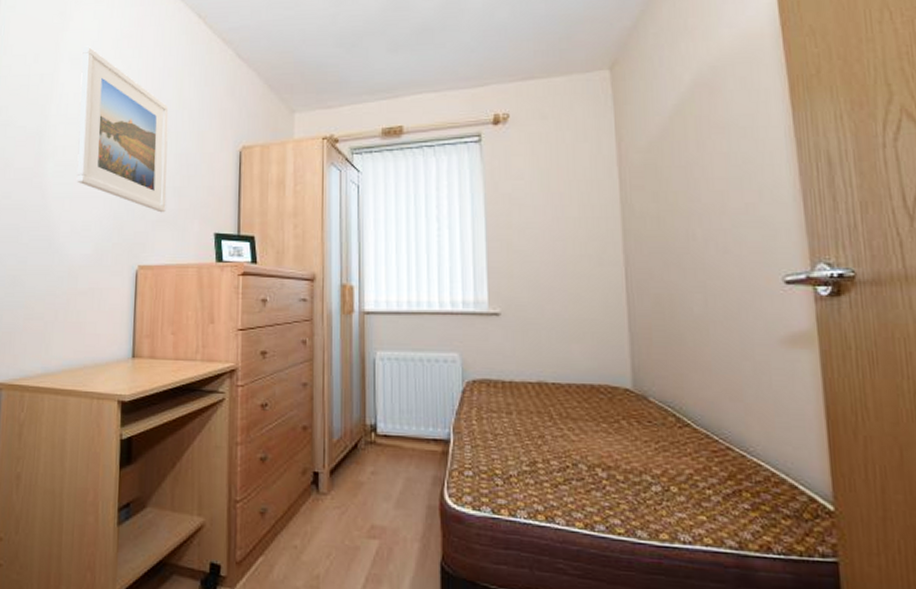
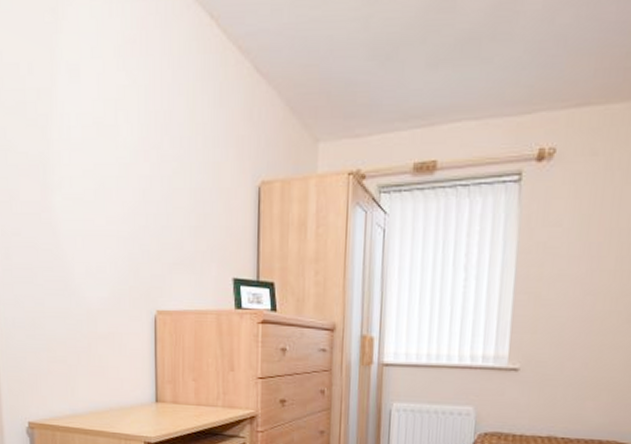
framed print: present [76,46,169,213] -> none [81,53,182,255]

